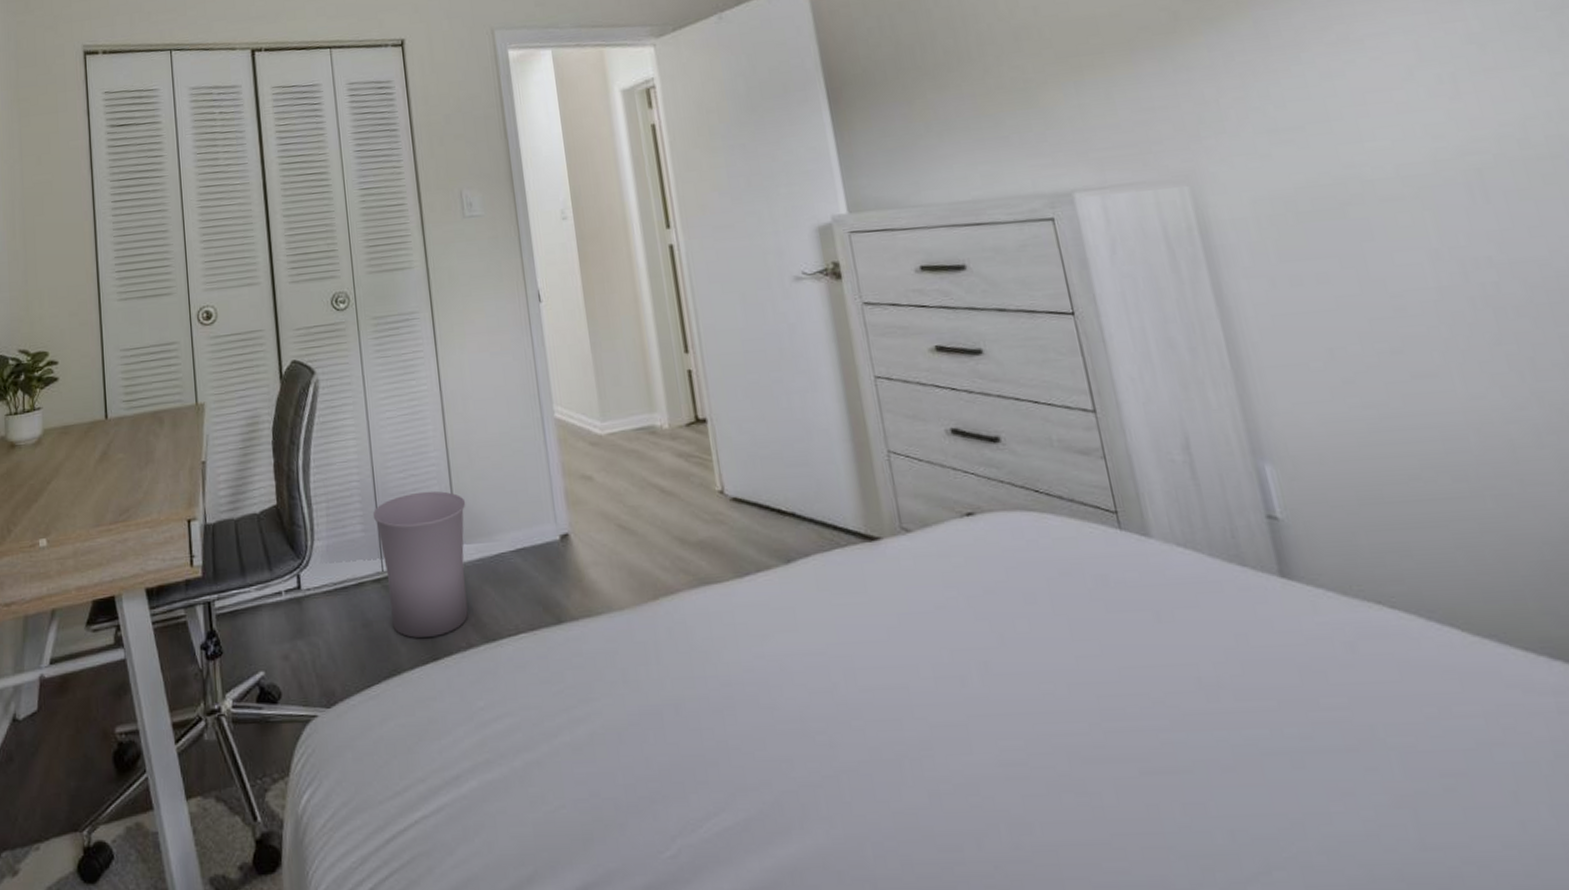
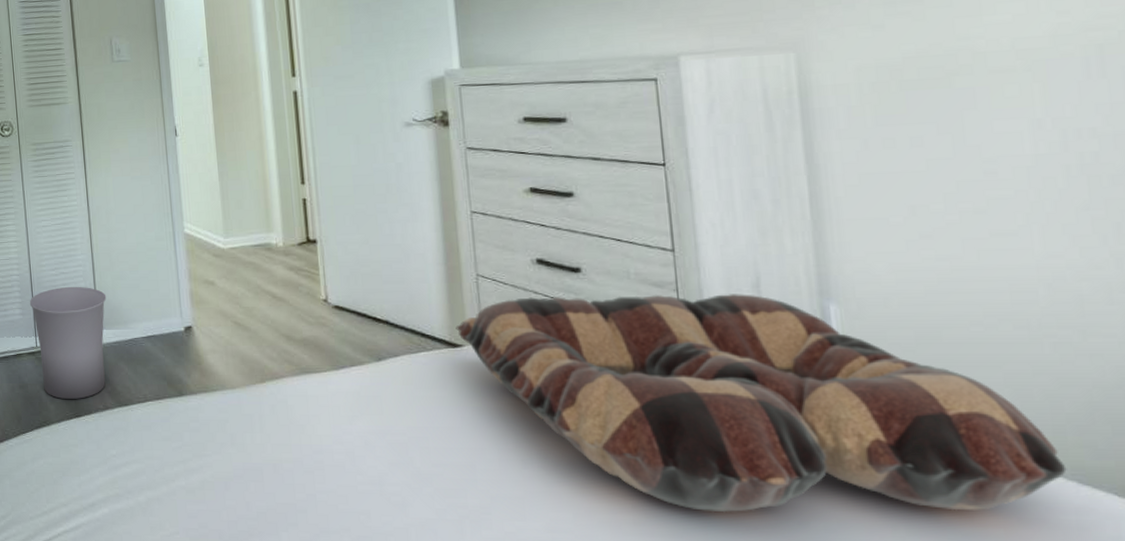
seat cushion: none [870,457,1535,725] -> present [455,294,1067,513]

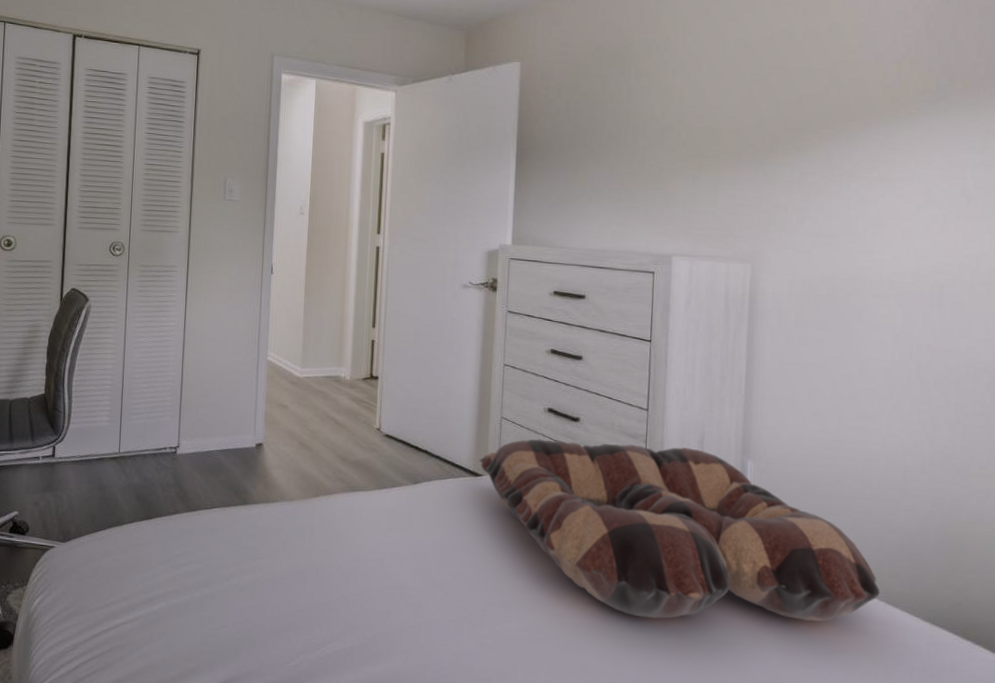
waste bin: present [29,286,107,399] -> none [118,399,190,503]

